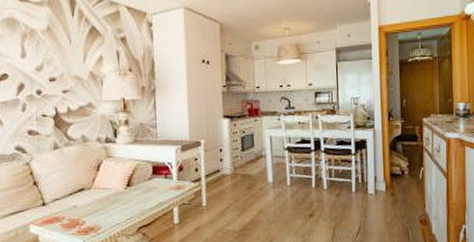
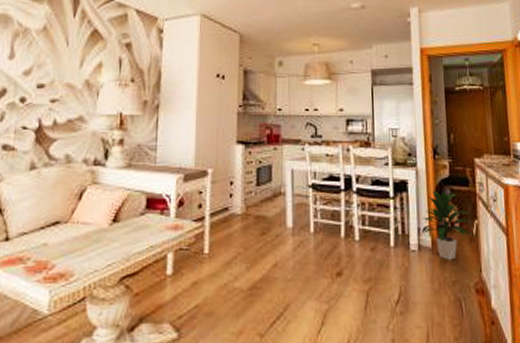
indoor plant: none [378,145,420,200] -> present [421,190,474,261]

